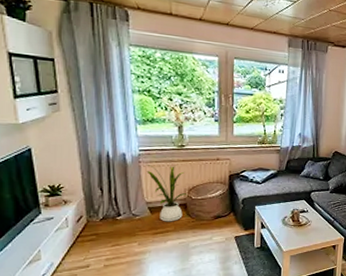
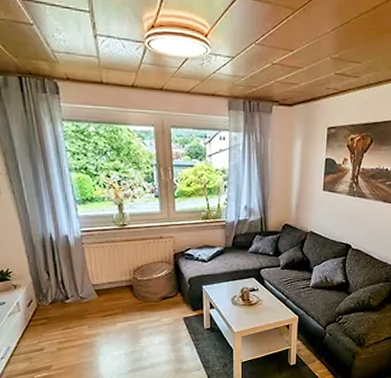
house plant: present [145,165,189,222] -> none [89,246,134,304]

